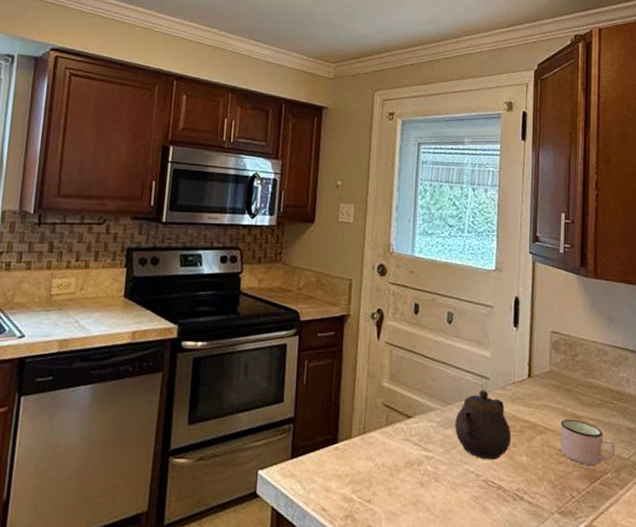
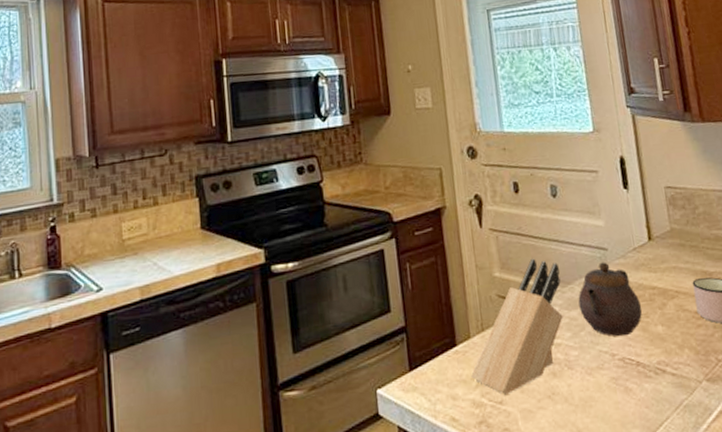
knife block: none [346,375,442,495] -> present [471,258,563,395]

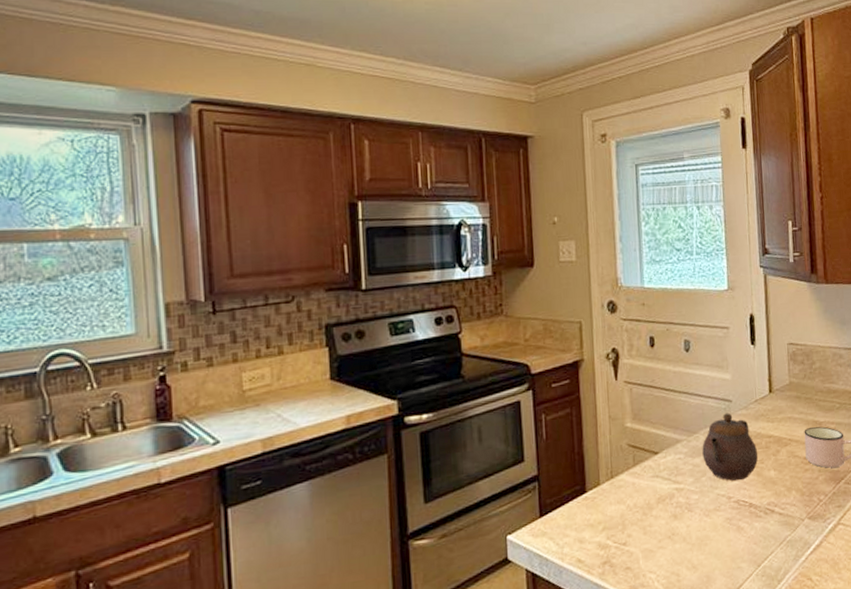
knife block: present [471,258,563,395] -> none [598,409,687,536]

